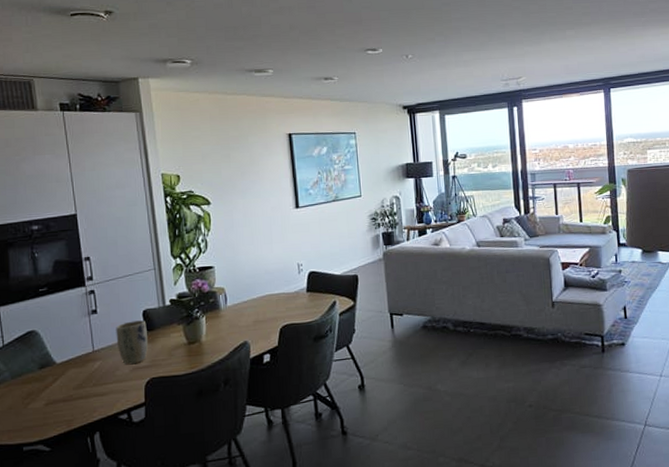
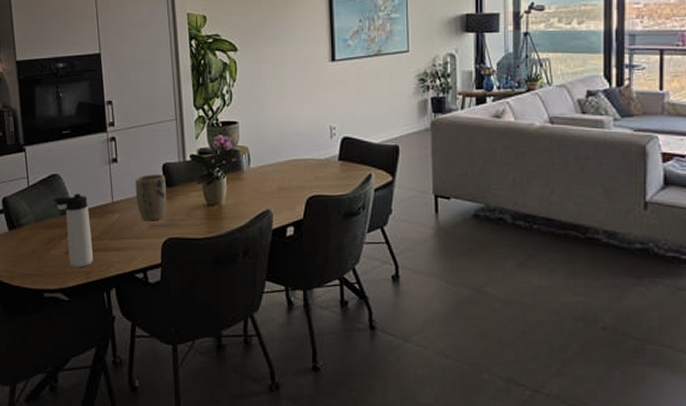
thermos bottle: none [31,346,75,418] -> present [53,193,93,268]

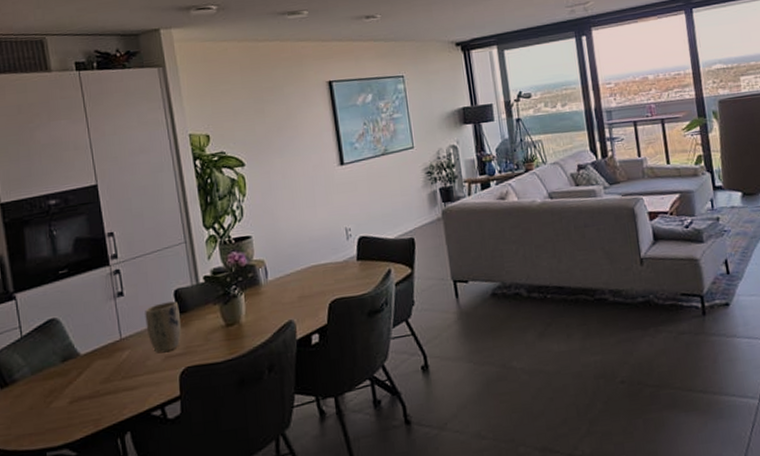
thermos bottle: present [53,193,93,268] -> none [52,335,102,418]

